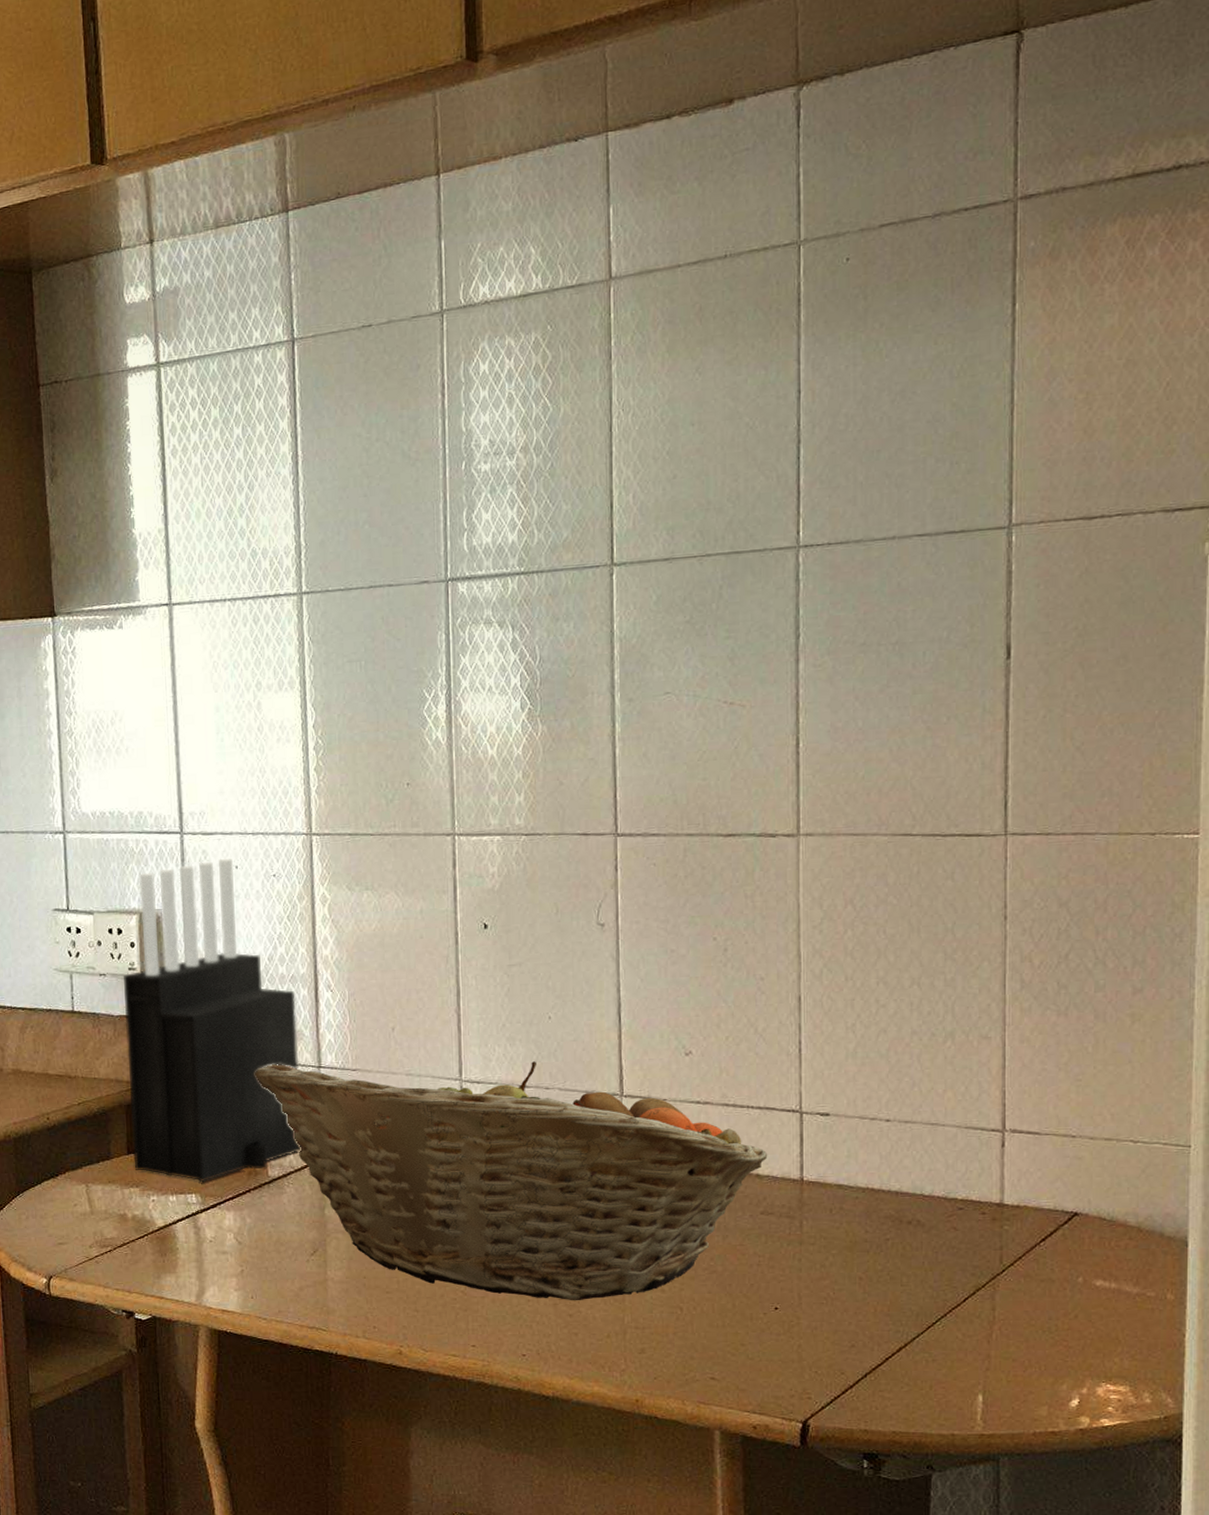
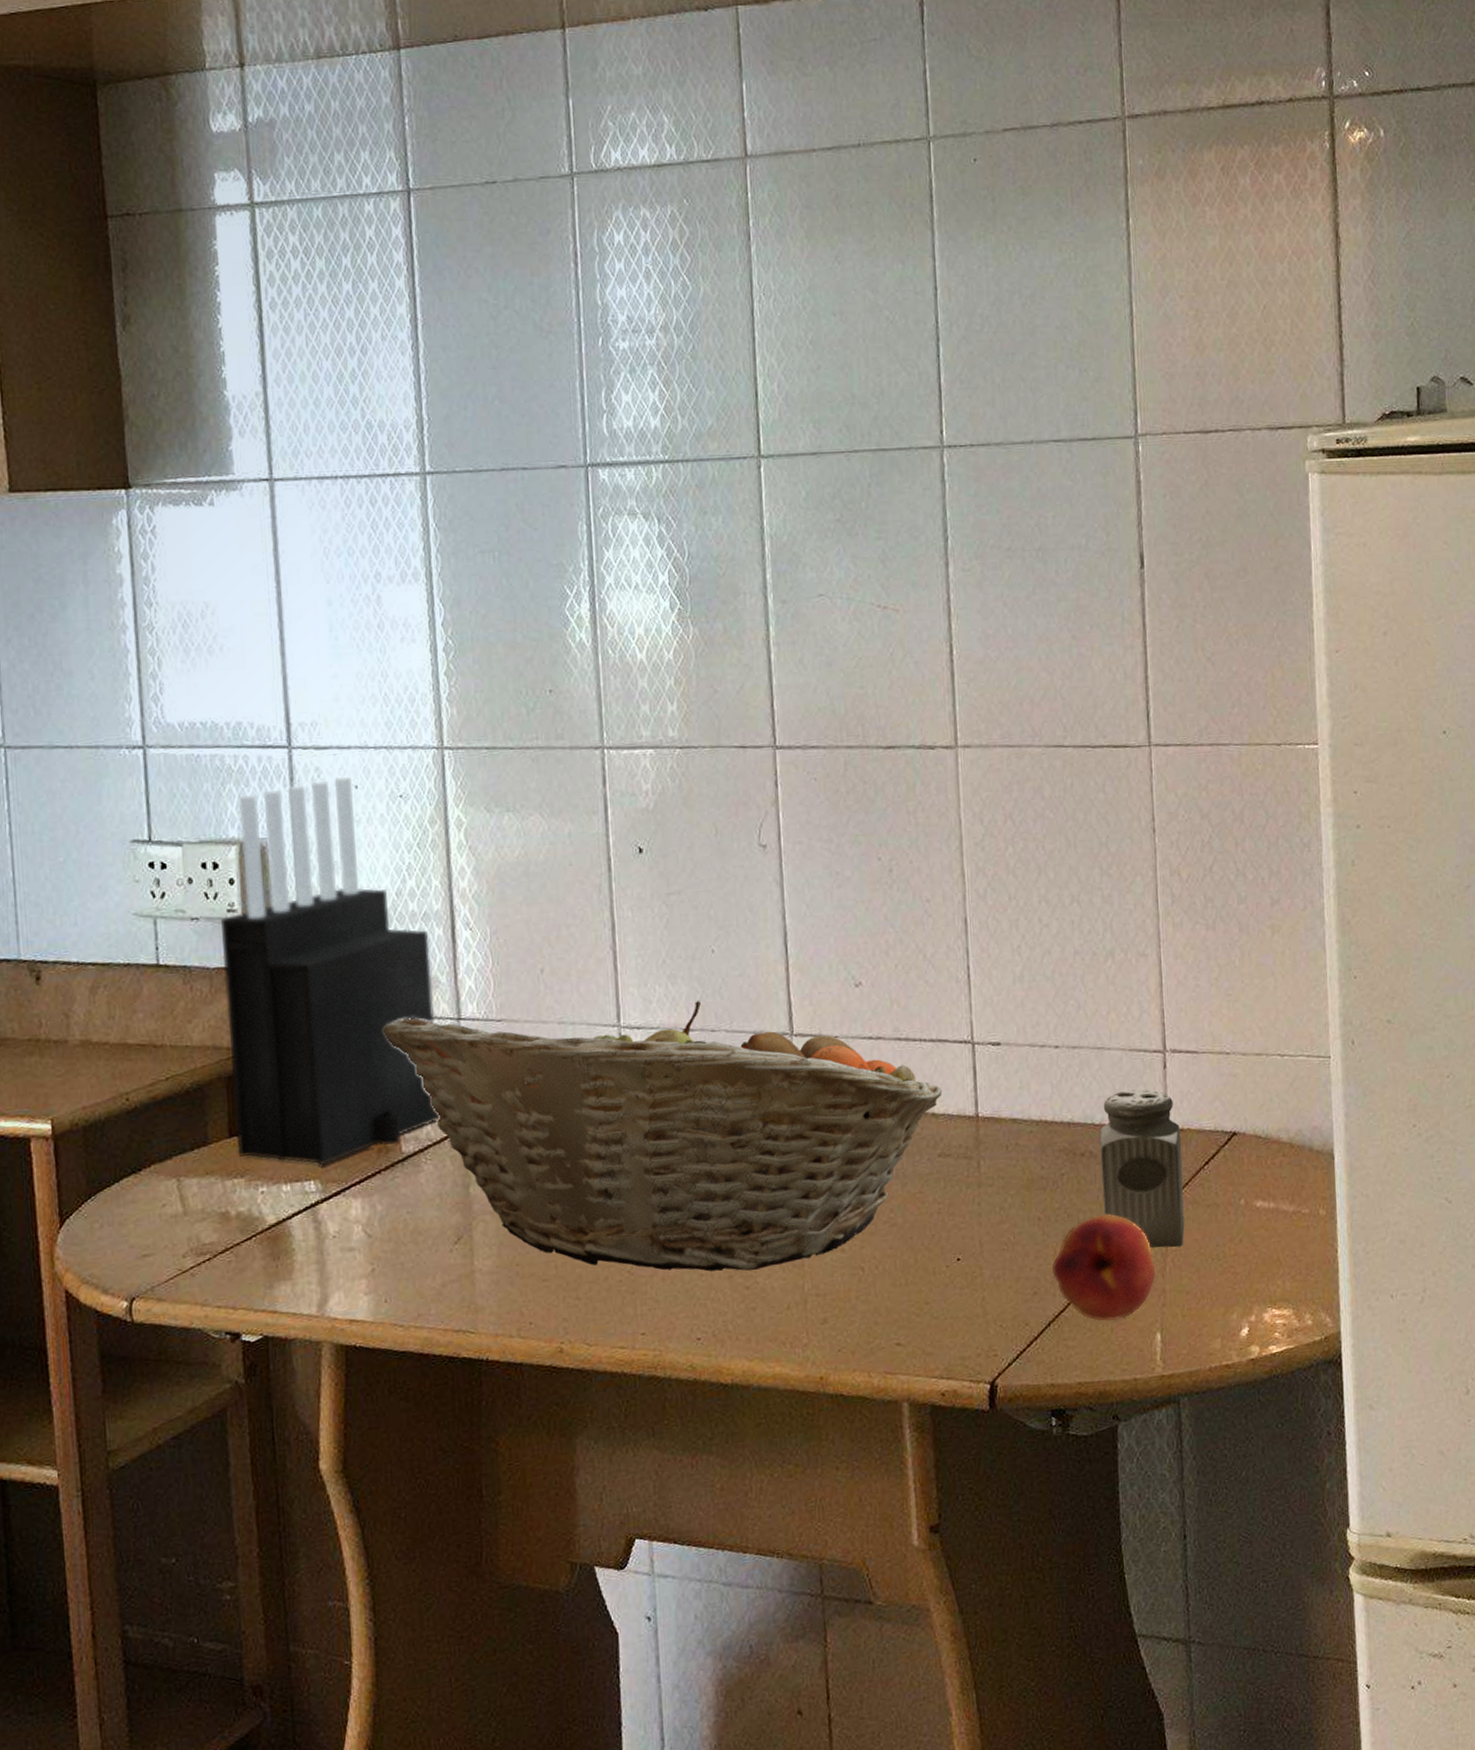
fruit: none [872,1279,981,1379] -> present [1052,1214,1156,1322]
salt shaker: none [928,1165,1017,1317] -> present [1099,1088,1185,1248]

